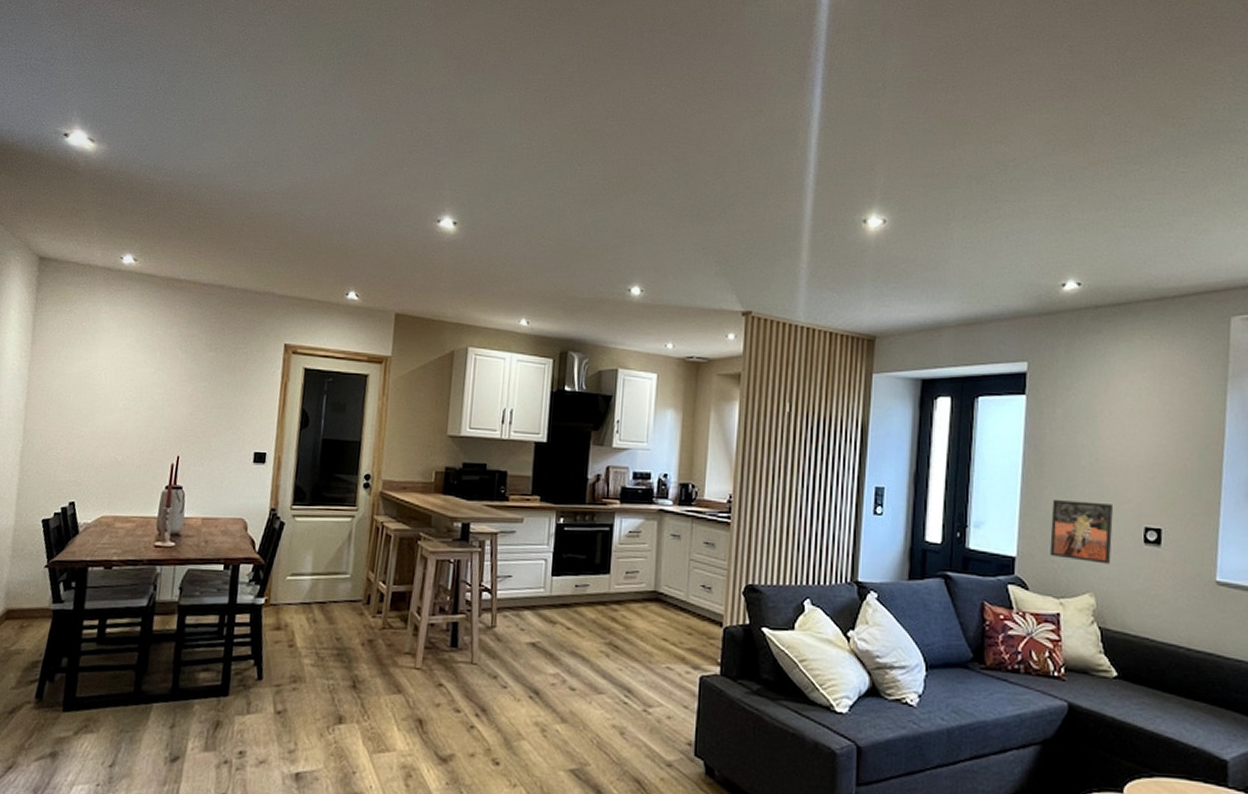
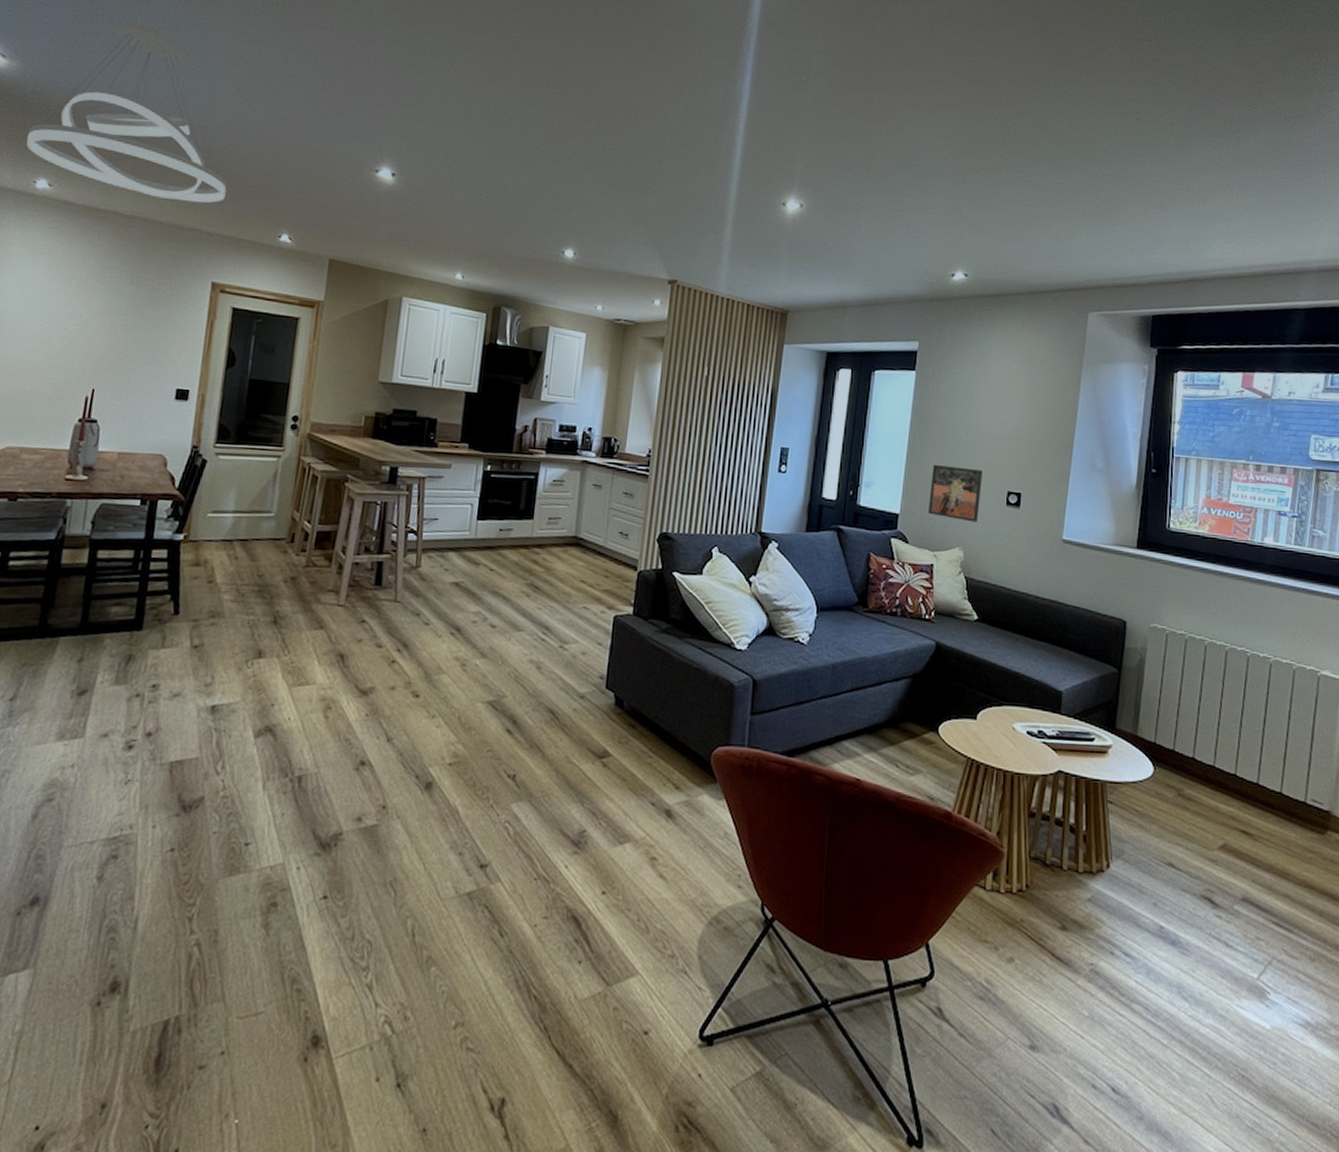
pendant light: none [113,95,296,267] -> present [26,21,227,203]

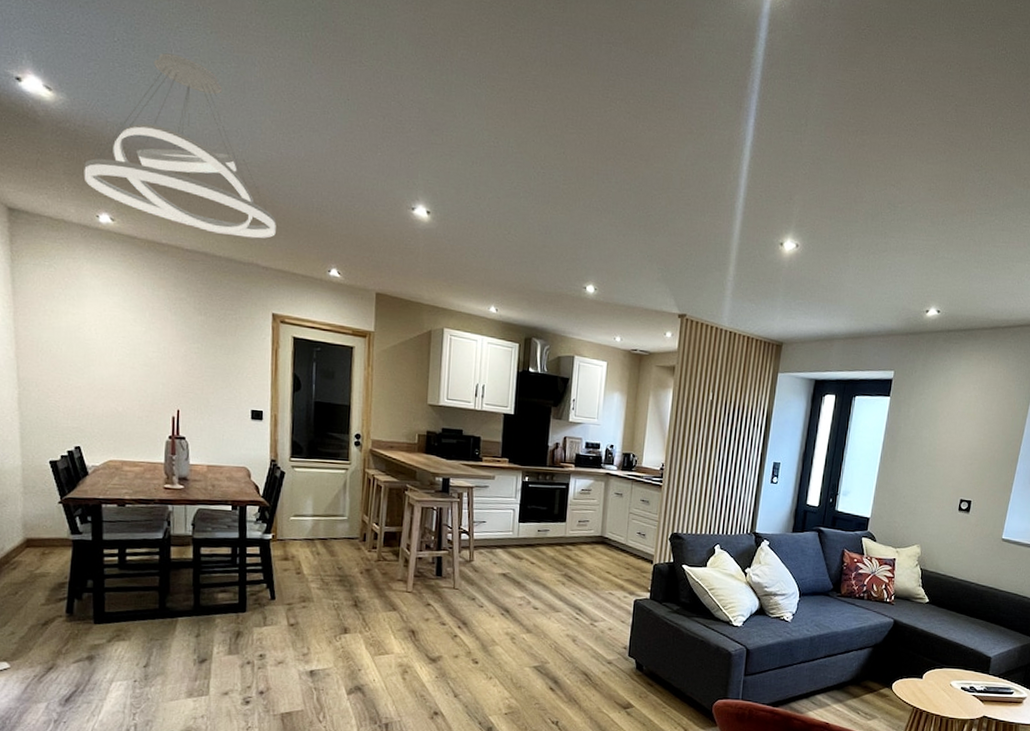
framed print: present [928,464,984,522] -> none [894,476,942,525]

